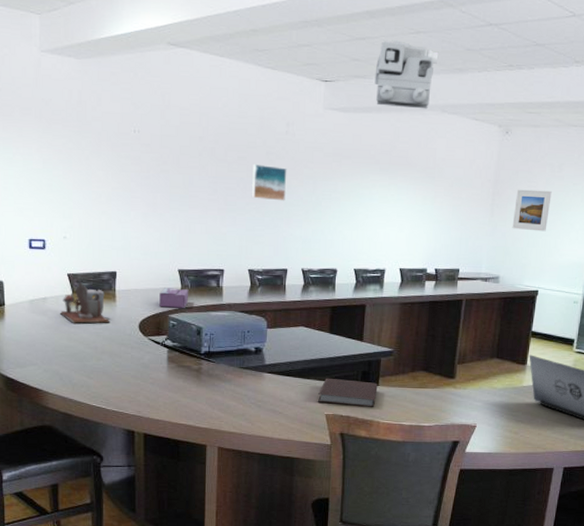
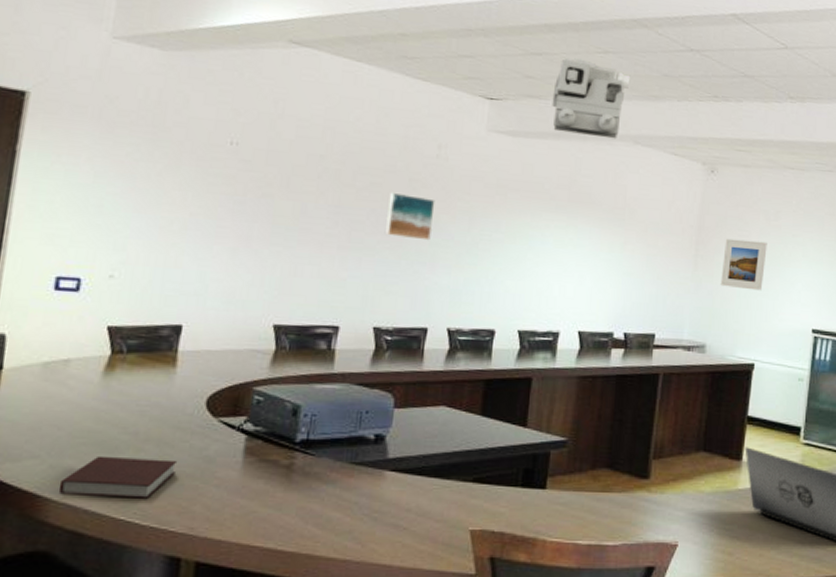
notebook: none [52,363,125,392] -> present [58,455,178,499]
desk organizer: present [60,282,111,324] -> none [88,338,165,398]
tissue box: present [159,287,189,308] -> none [240,349,286,378]
notebook: present [317,378,378,407] -> none [459,477,545,519]

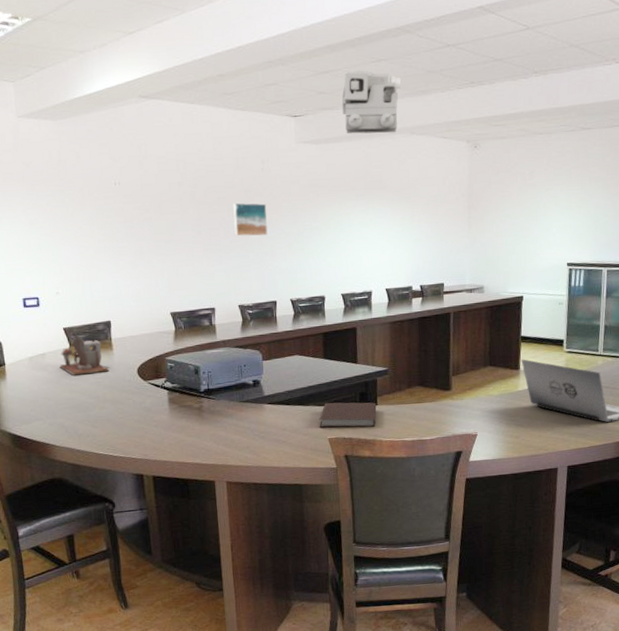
notebook: present [58,455,178,499] -> none [58,412,128,442]
desk organizer: none [88,338,165,398] -> present [60,335,110,376]
notebook: none [459,477,545,519] -> present [319,402,377,428]
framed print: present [720,238,767,291] -> none [490,198,526,239]

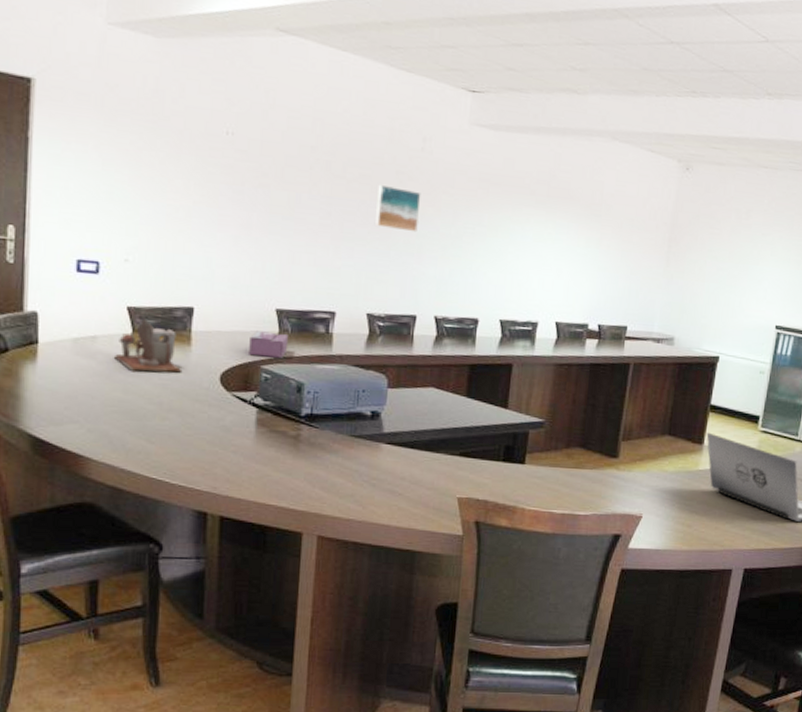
tissue box: none [154,330,184,351] -> present [249,331,289,358]
notebook: present [319,402,377,428] -> none [447,452,524,490]
total station: present [342,70,402,134] -> none [532,48,610,135]

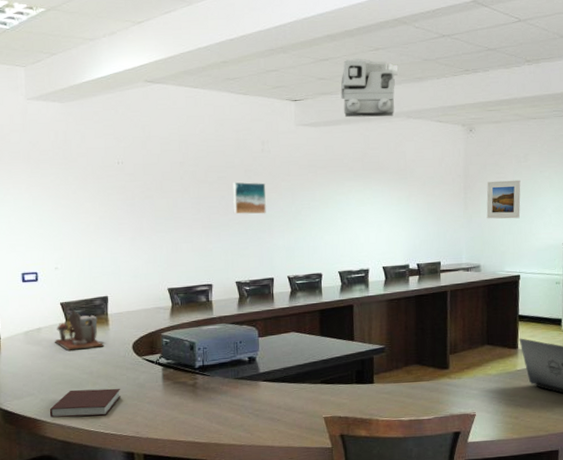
notebook: none [97,422,199,461] -> present [49,388,121,418]
tissue box: present [249,331,289,358] -> none [151,306,180,327]
total station: none [532,48,610,135] -> present [340,58,399,118]
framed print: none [690,236,738,288] -> present [486,180,521,219]

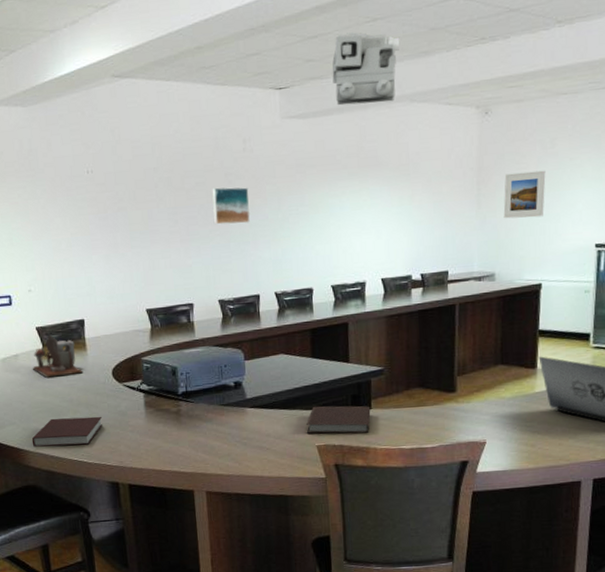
notebook: none [314,380,373,407] -> present [306,405,371,434]

